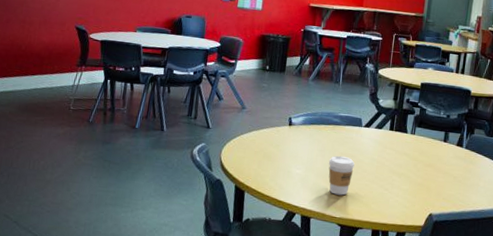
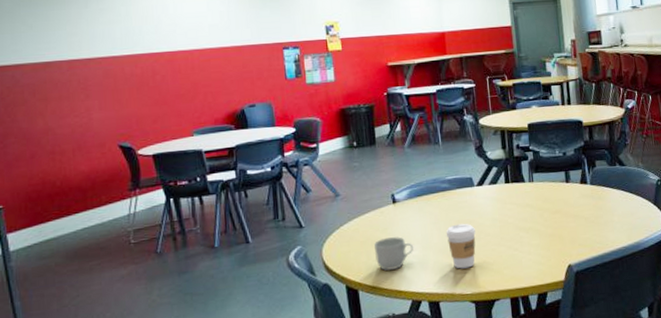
mug: none [264,153,298,182] -> present [374,237,413,271]

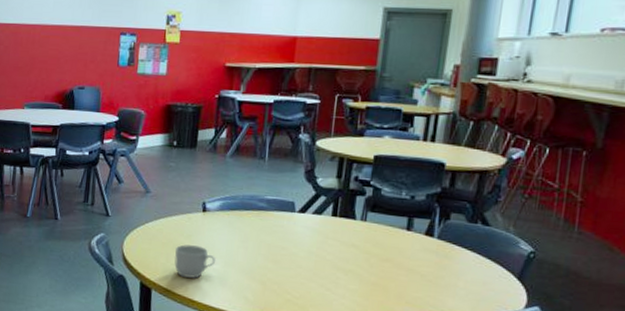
coffee cup: present [445,223,476,269] -> none [252,247,286,296]

